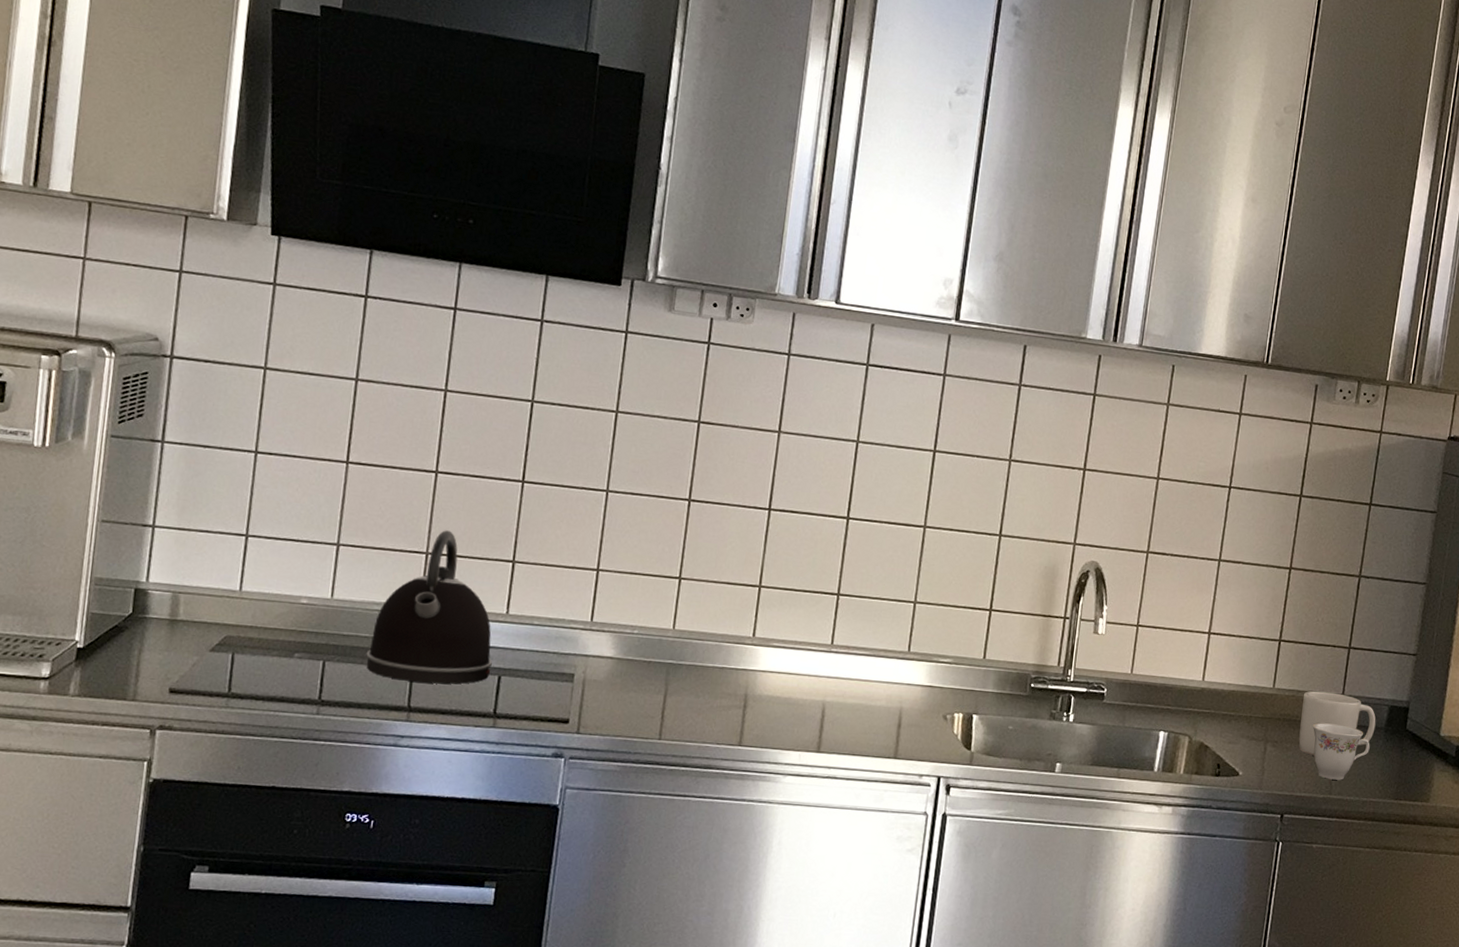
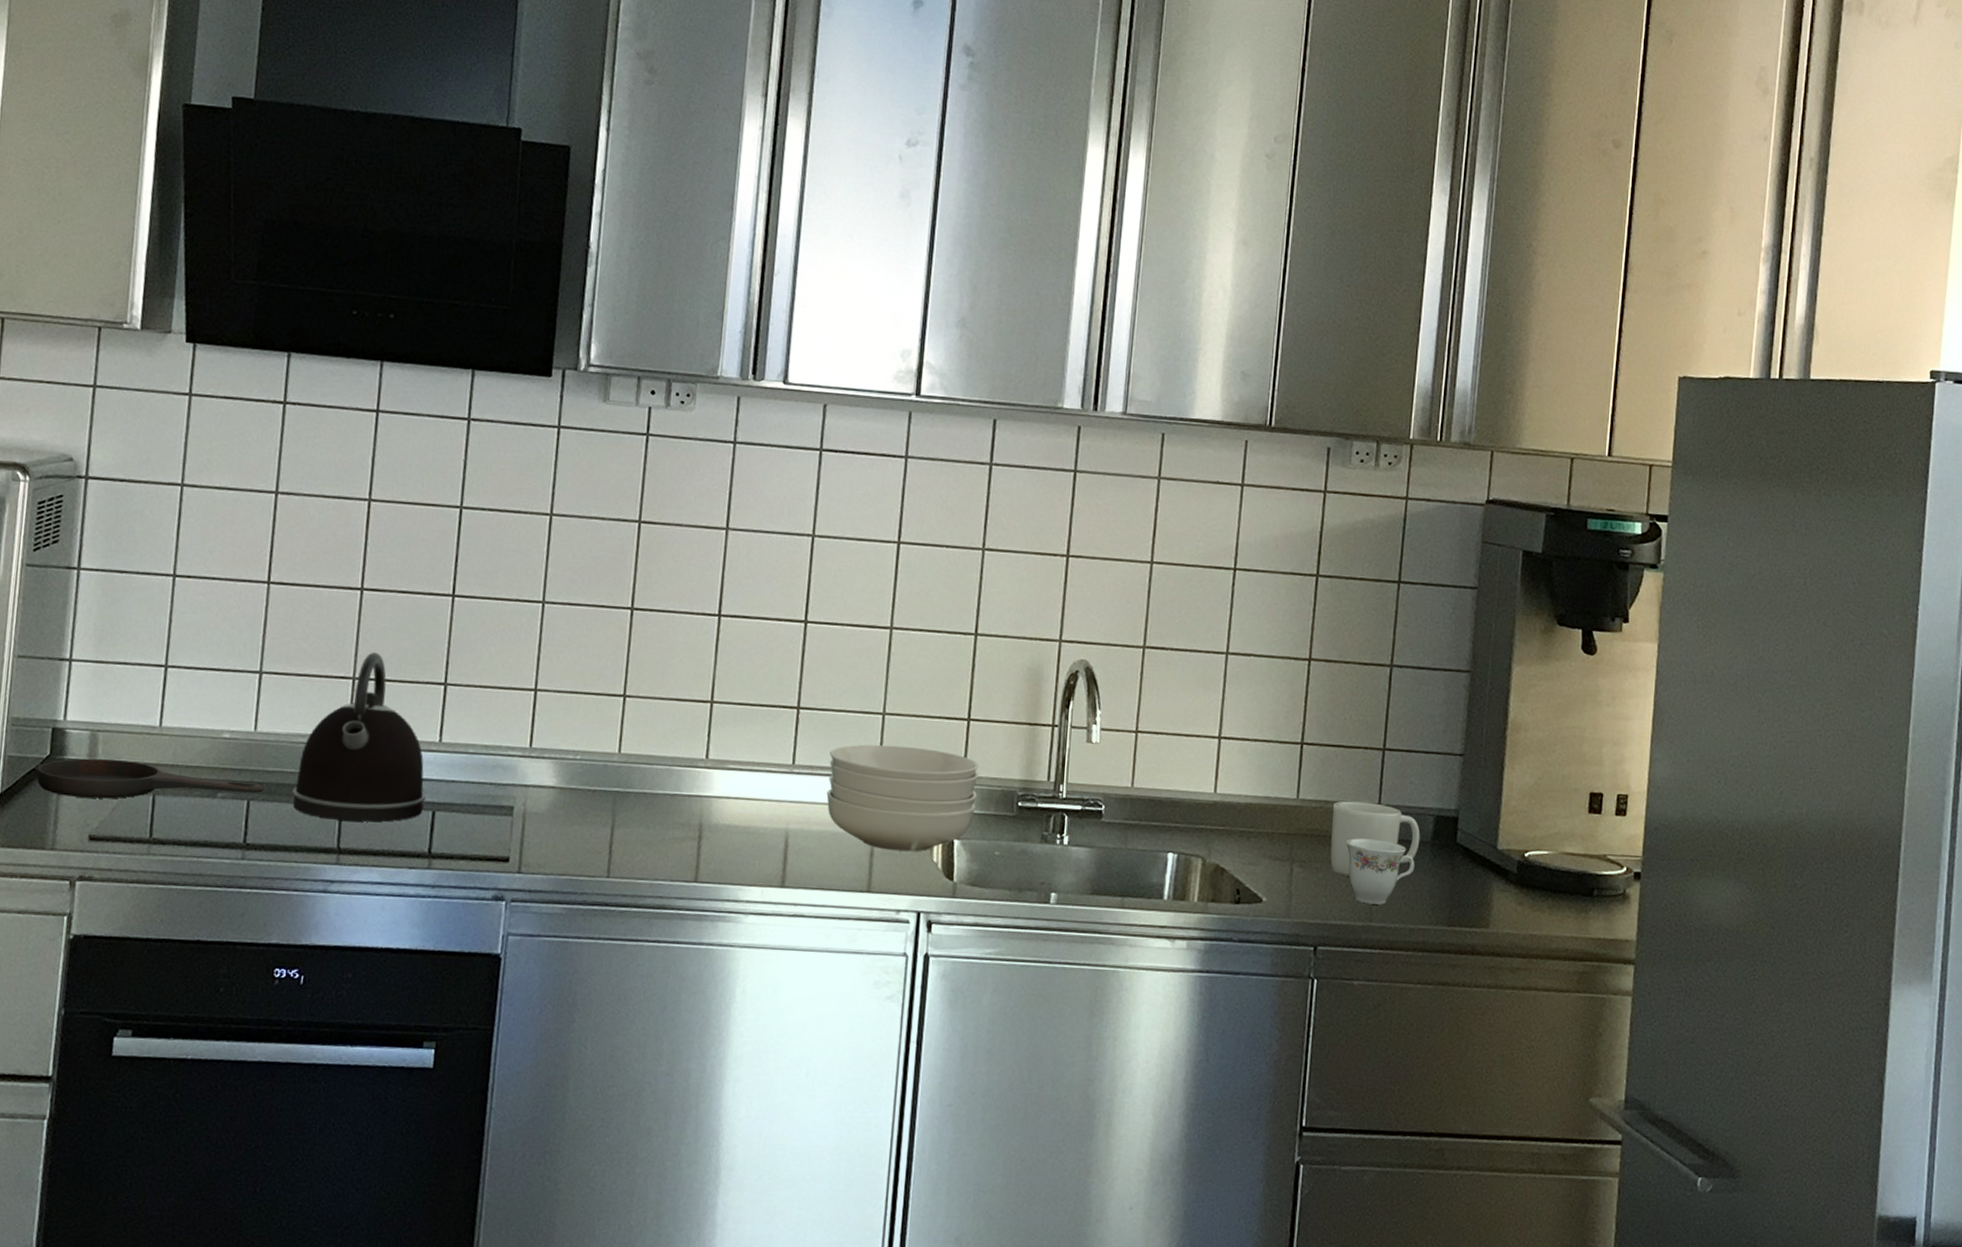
frying pan: none [119,617,339,656] -> present [36,758,264,799]
bowl: none [861,629,998,725] -> present [826,744,979,852]

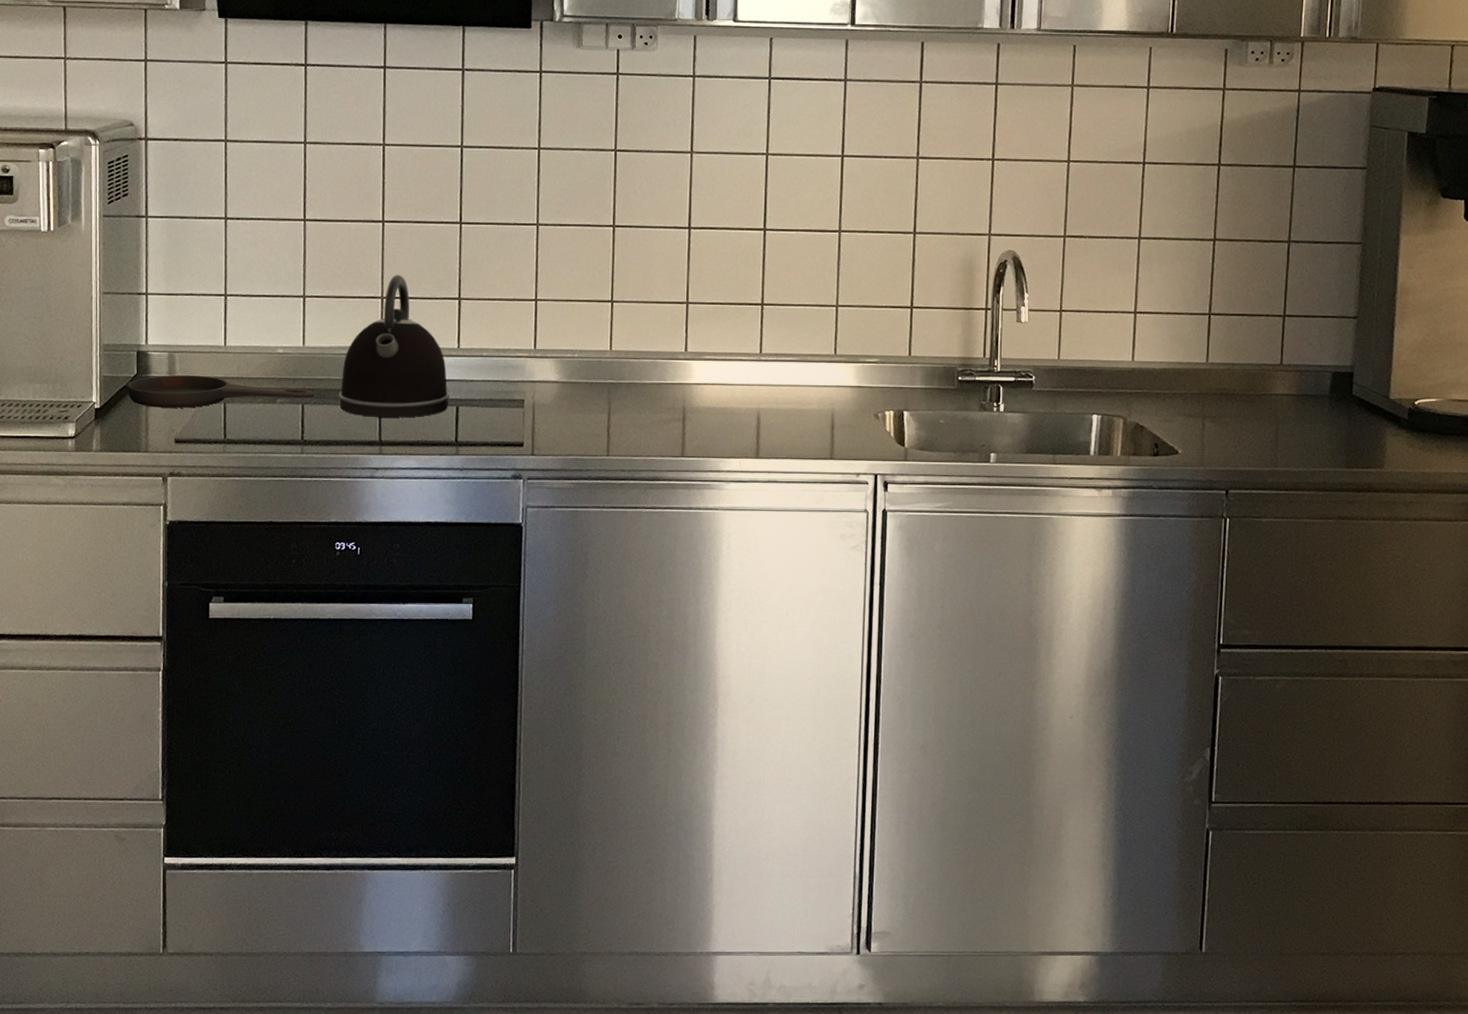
bowl: present [826,744,979,852] -> none [791,332,923,424]
mug: present [1330,801,1420,877] -> none [1237,362,1319,428]
teacup: present [1345,838,1415,905] -> none [1251,394,1315,452]

